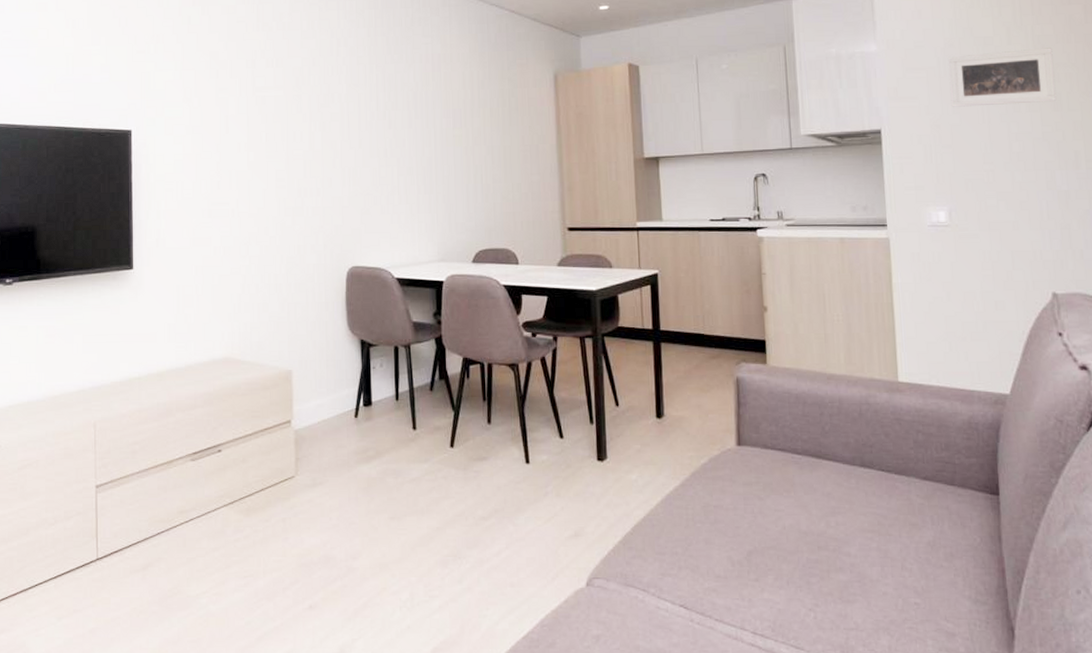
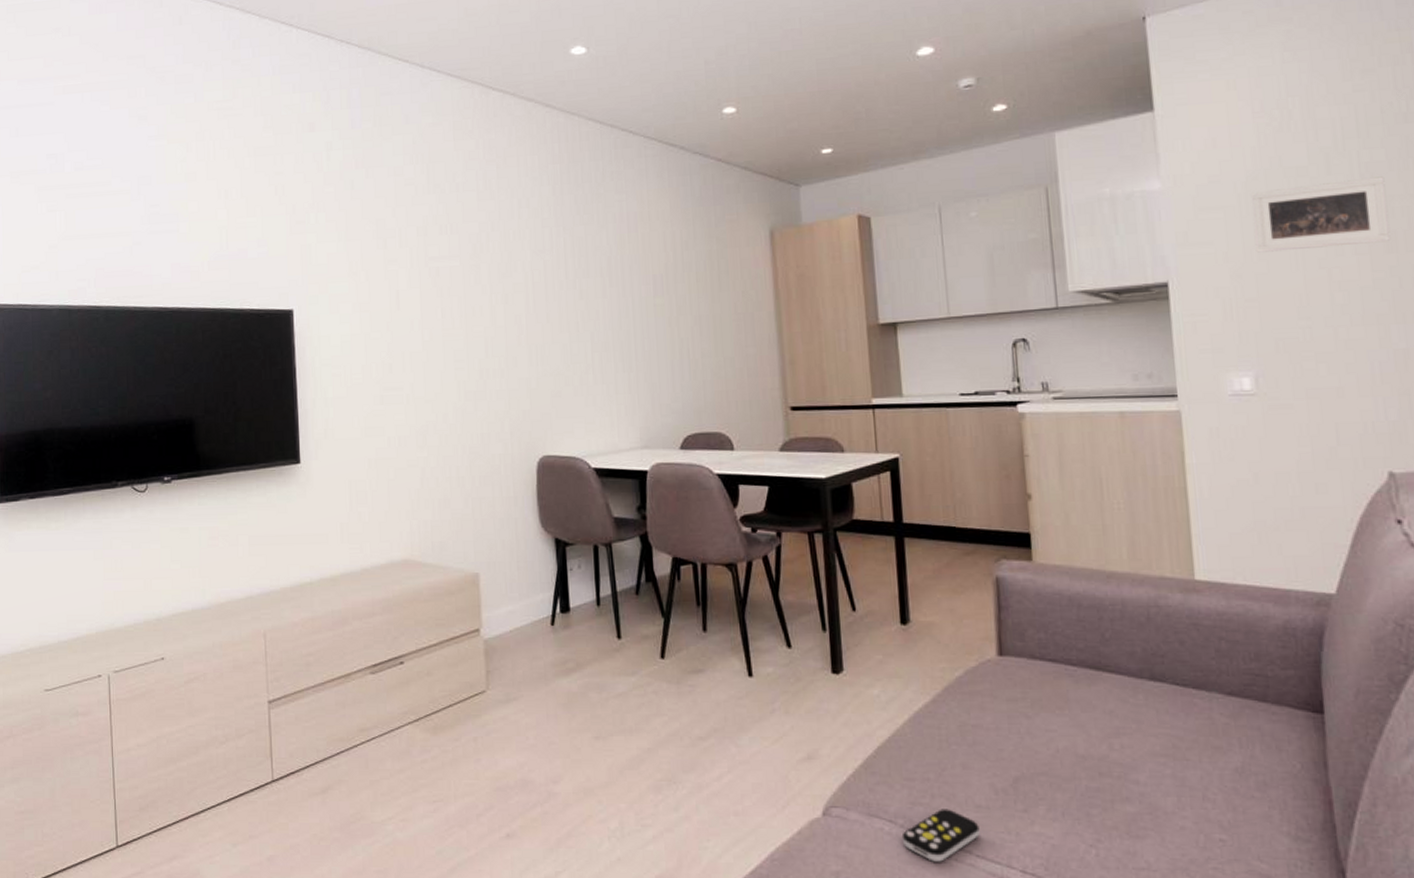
remote control: none [653,579,719,625] -> present [901,809,980,862]

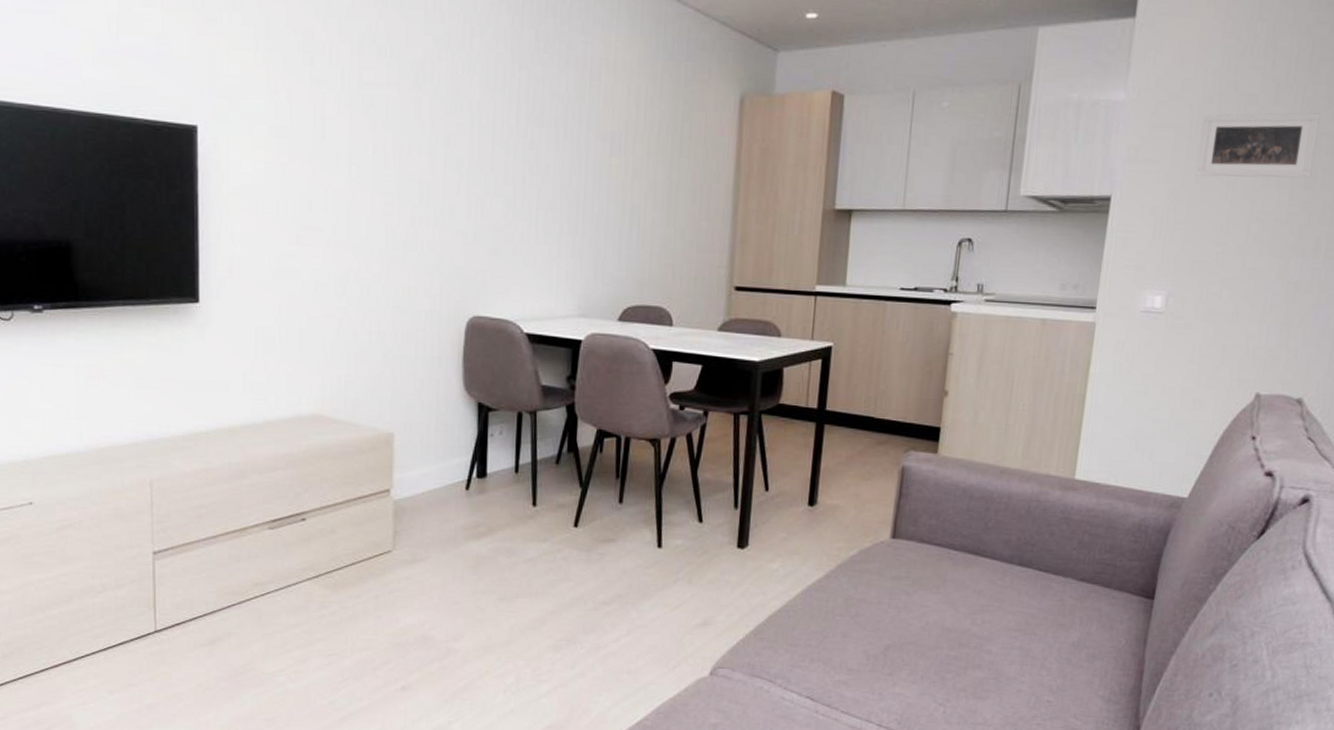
remote control: present [901,809,980,862] -> none [778,671,848,716]

